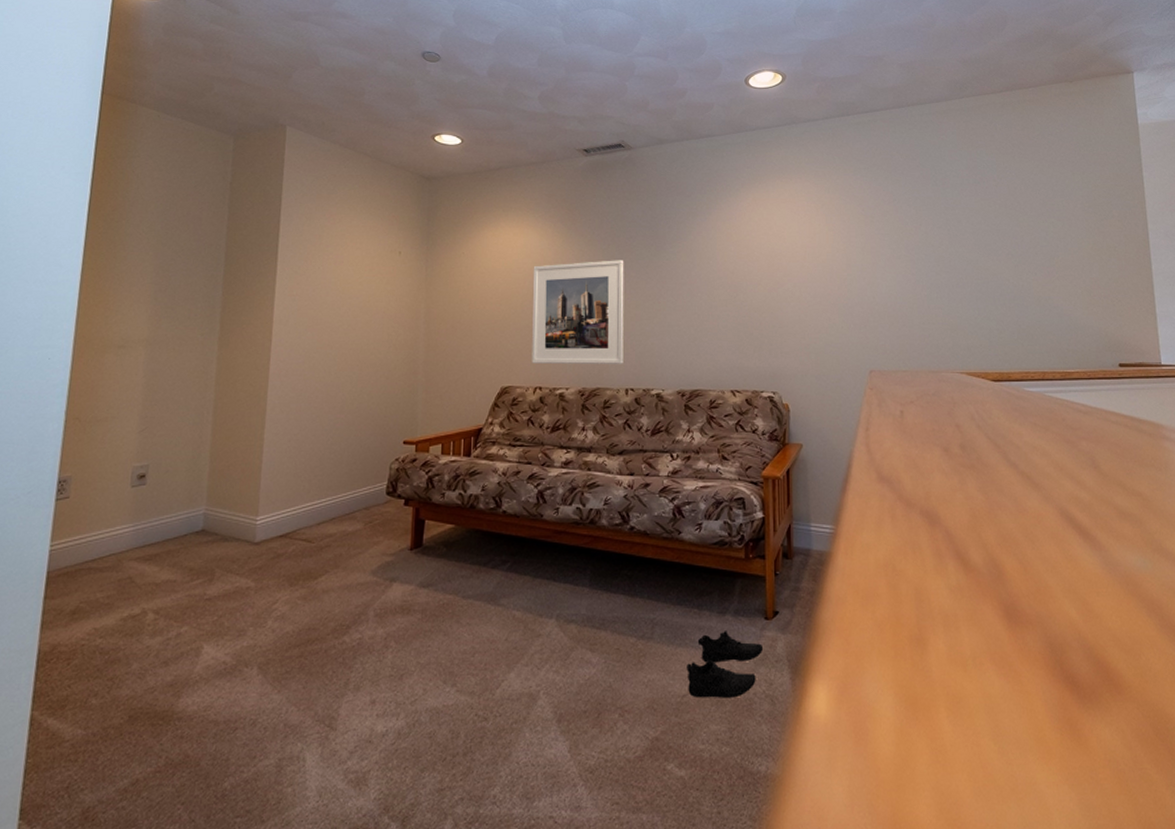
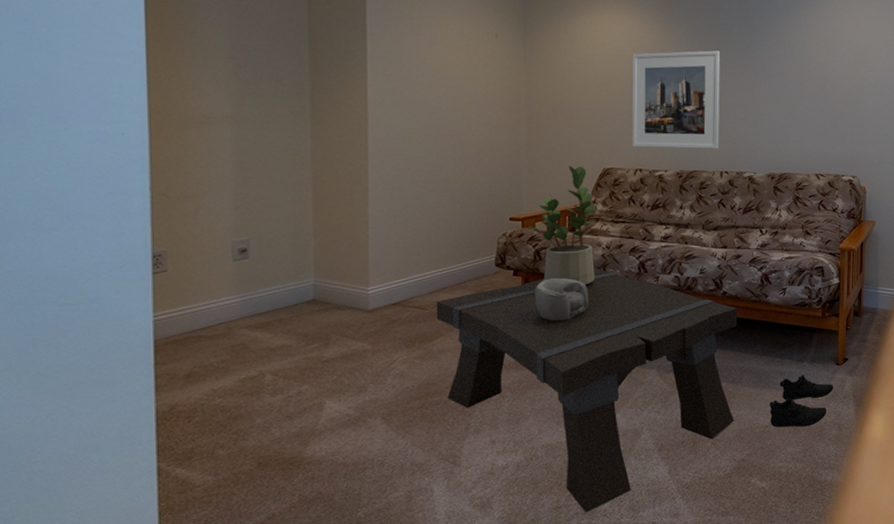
coffee table: none [322,498,647,799] -> present [436,268,738,513]
potted plant: none [422,384,492,517] -> present [528,166,595,285]
decorative bowl: none [425,509,483,559] -> present [535,278,589,322]

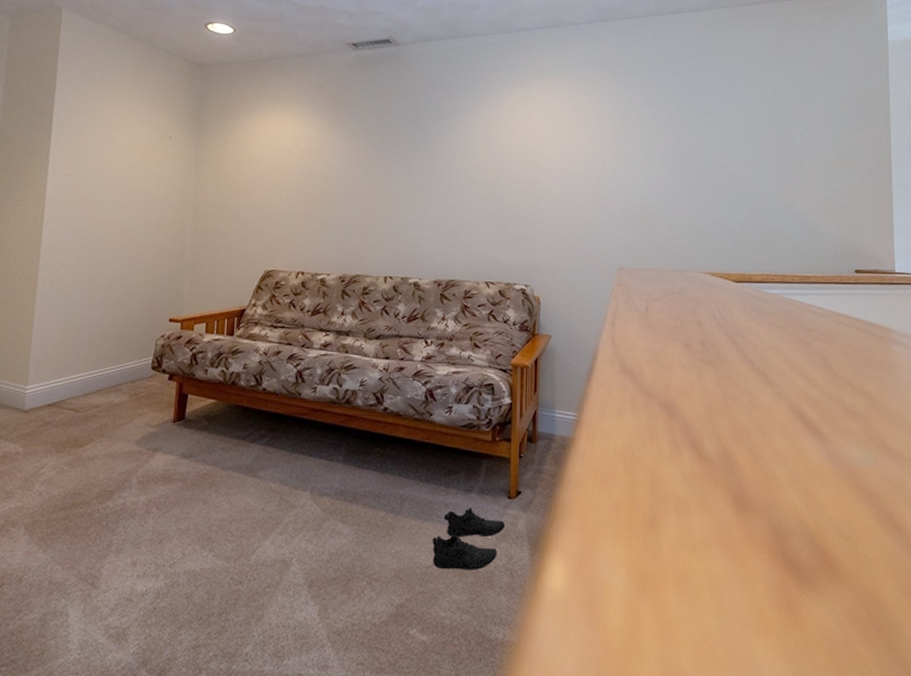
coffee table: present [436,268,738,513] -> none [88,376,400,656]
potted plant: present [528,166,595,285] -> none [187,267,255,394]
decorative bowl: present [535,278,589,322] -> none [188,385,244,432]
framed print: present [632,50,721,149] -> none [295,152,388,253]

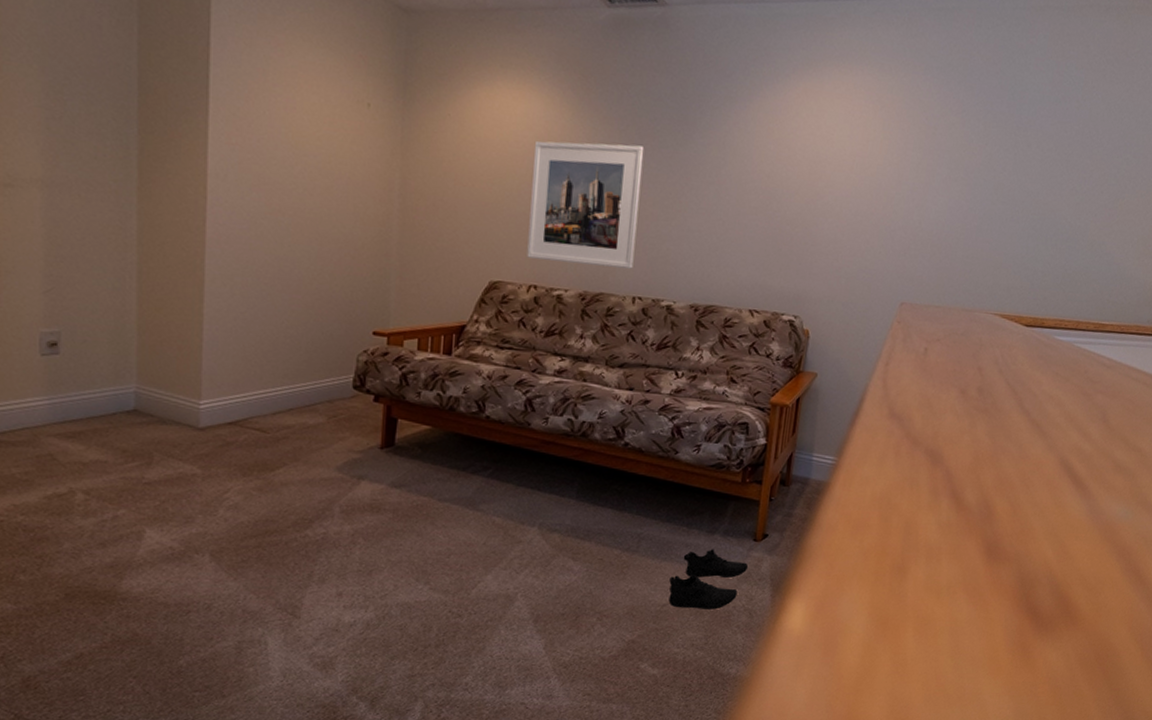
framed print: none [295,152,388,253] -> present [527,141,645,269]

